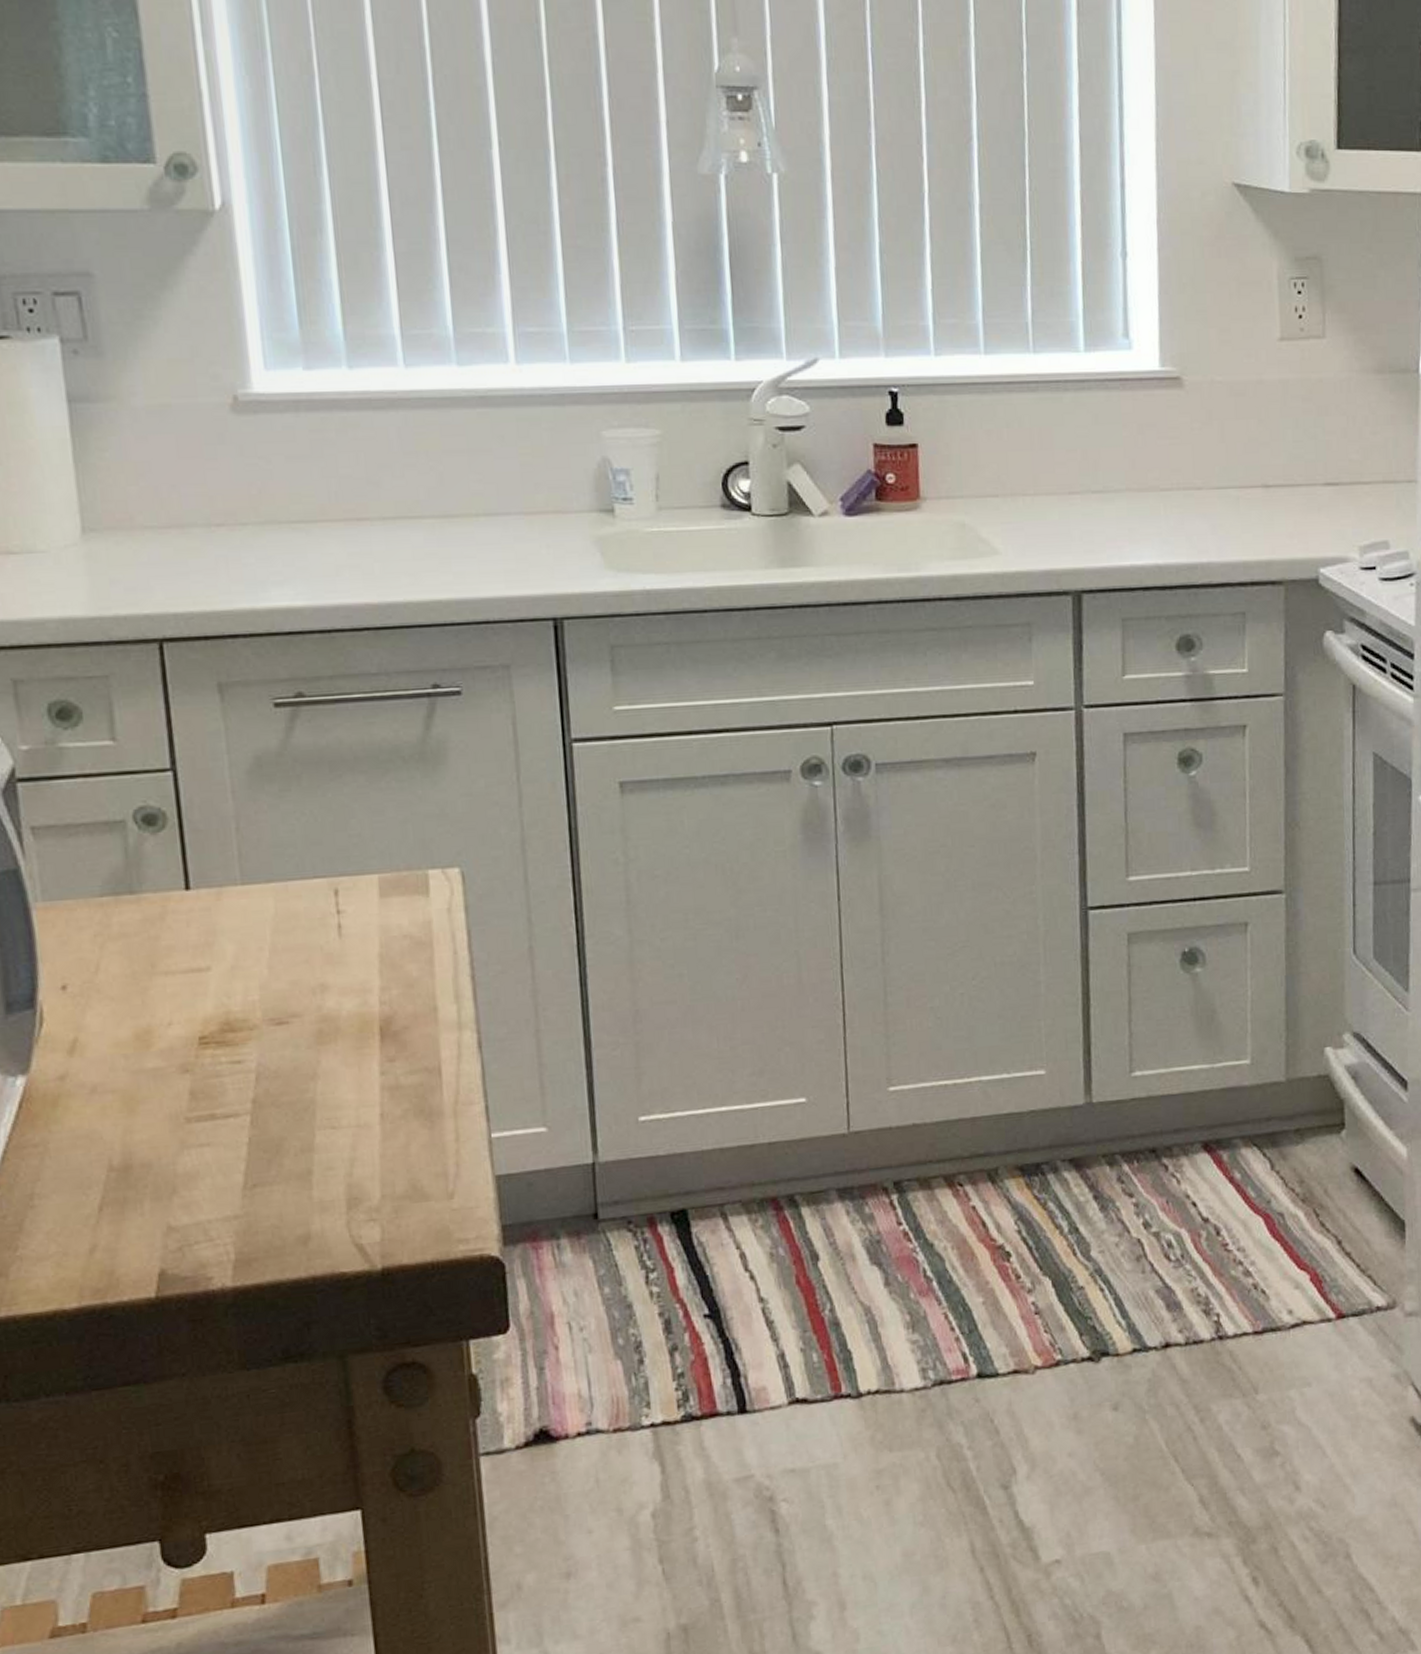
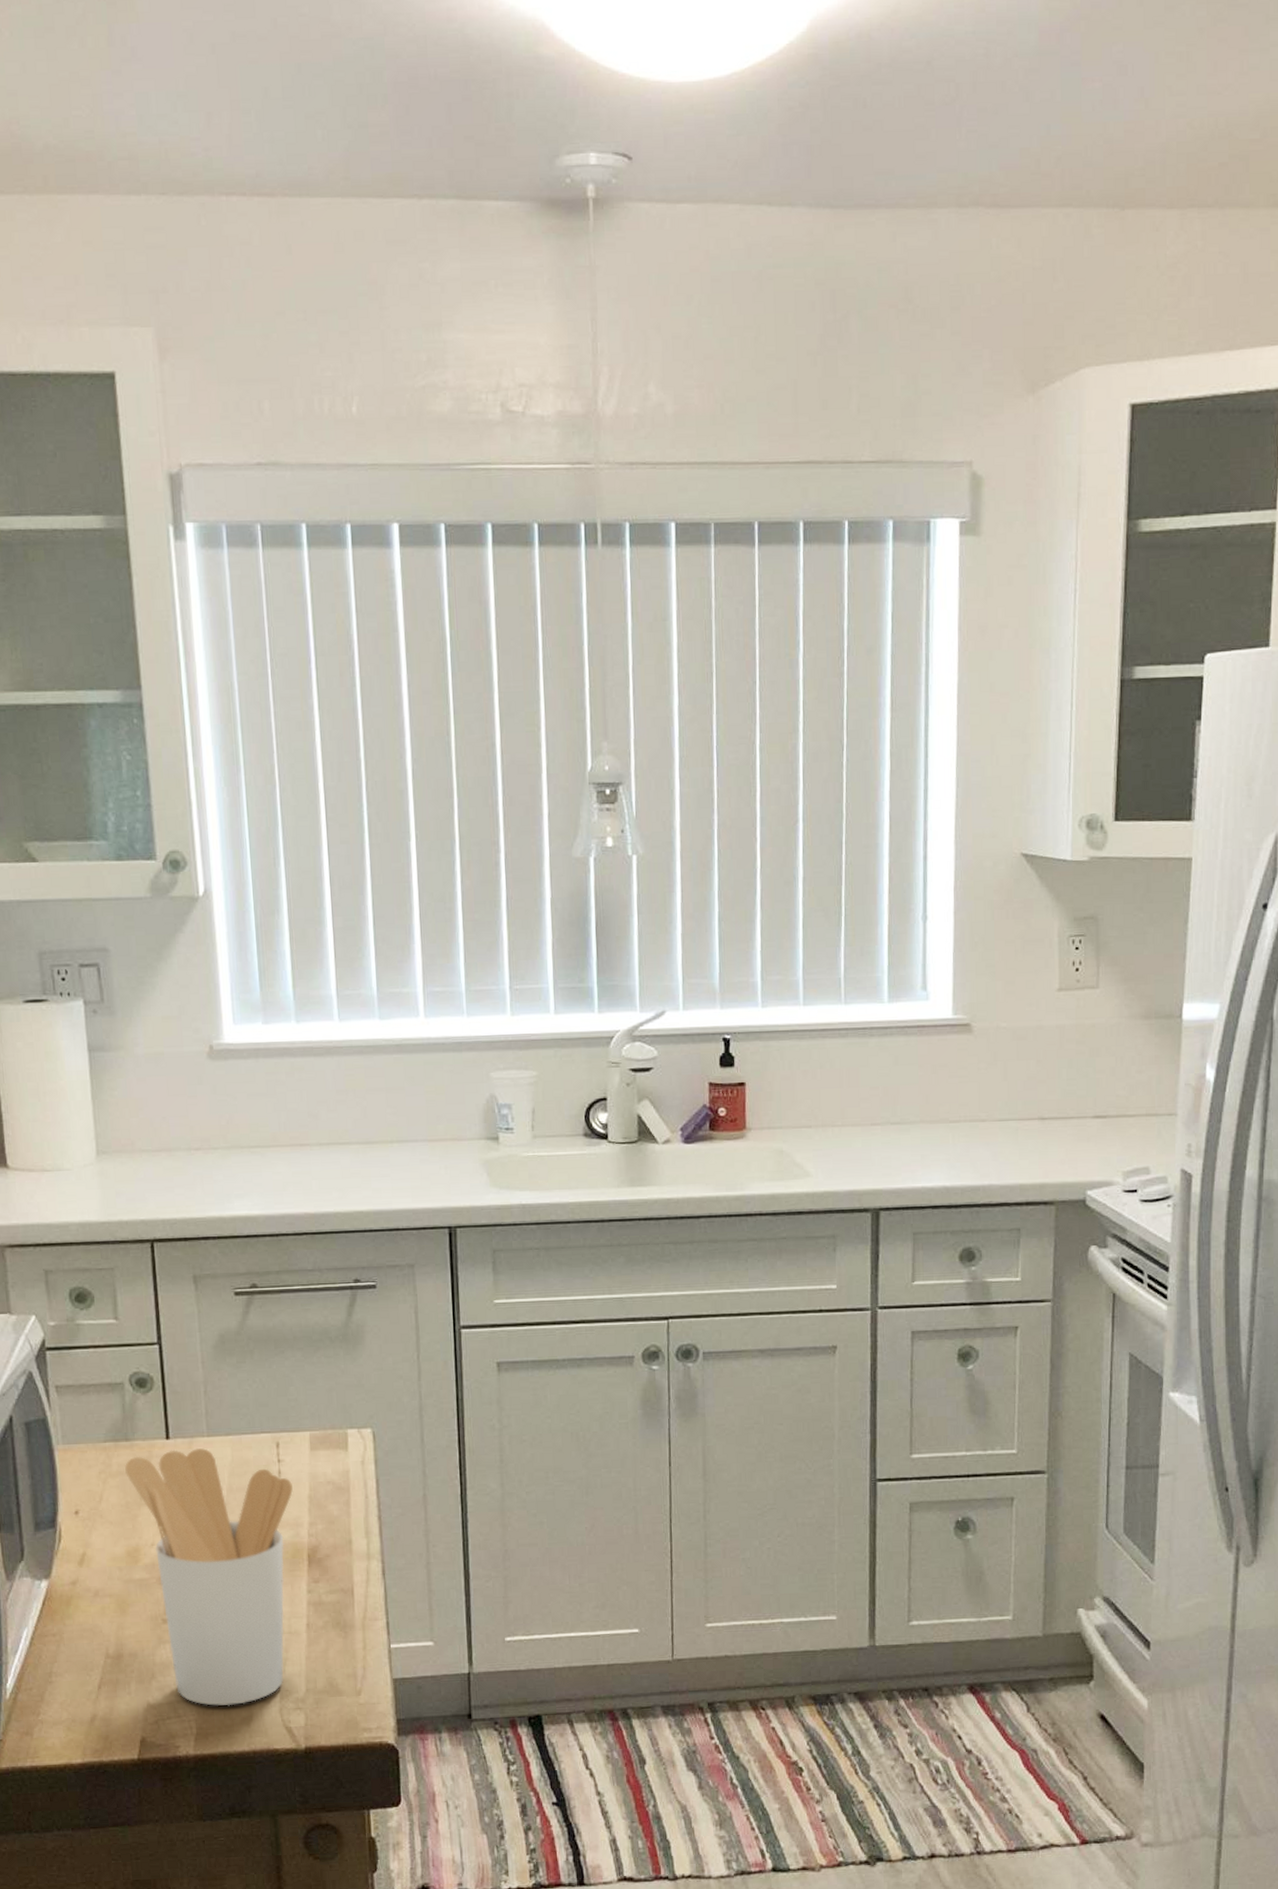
utensil holder: none [130,900,358,1224] -> present [125,1448,293,1706]

